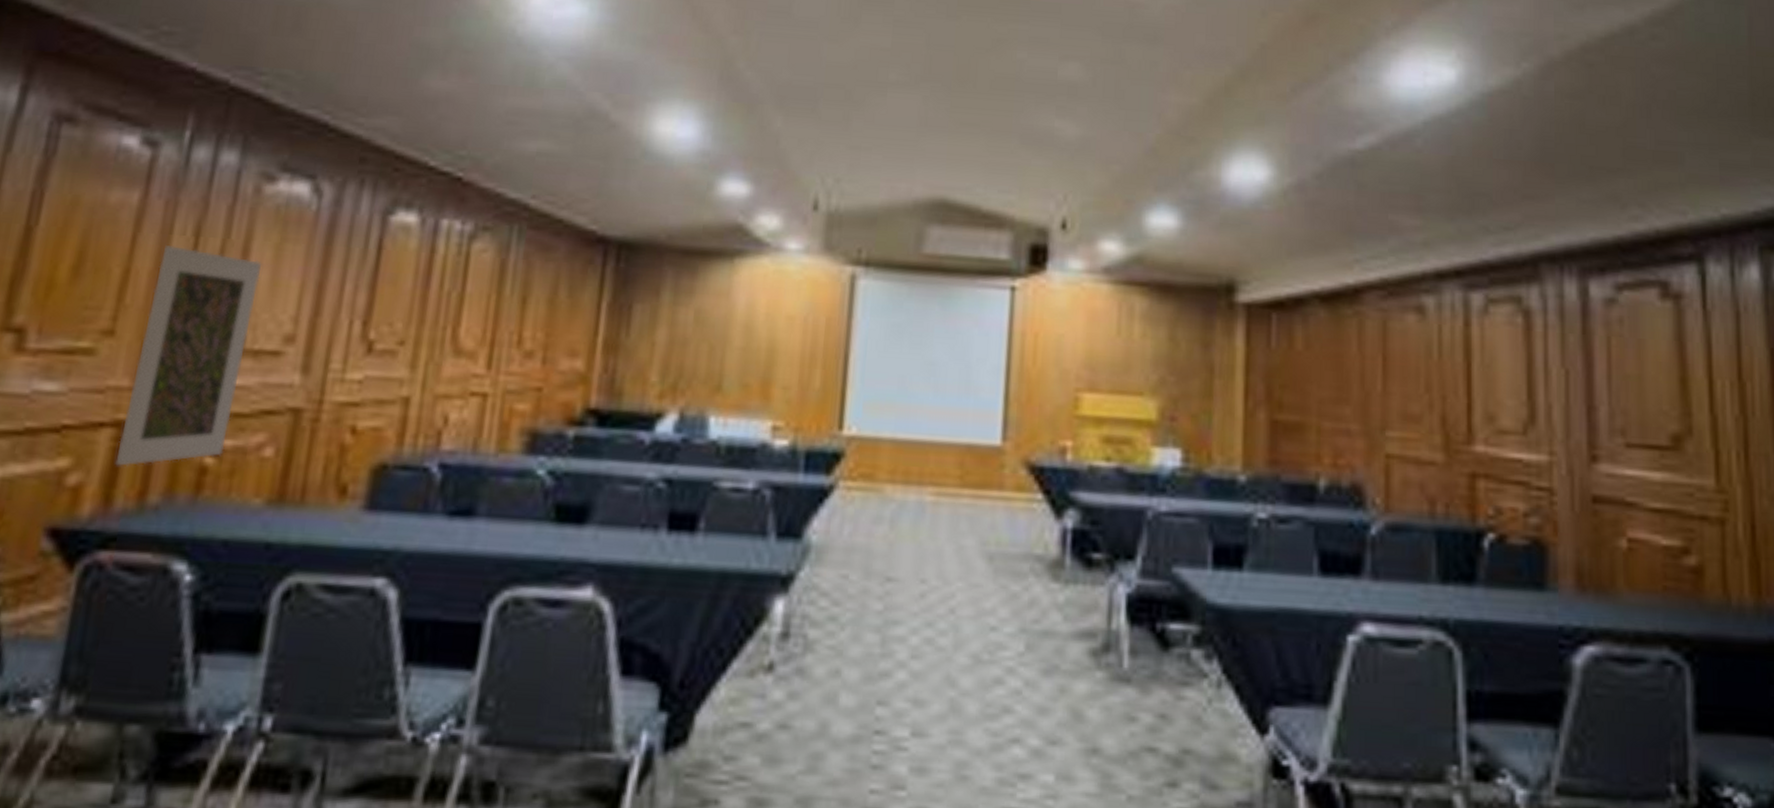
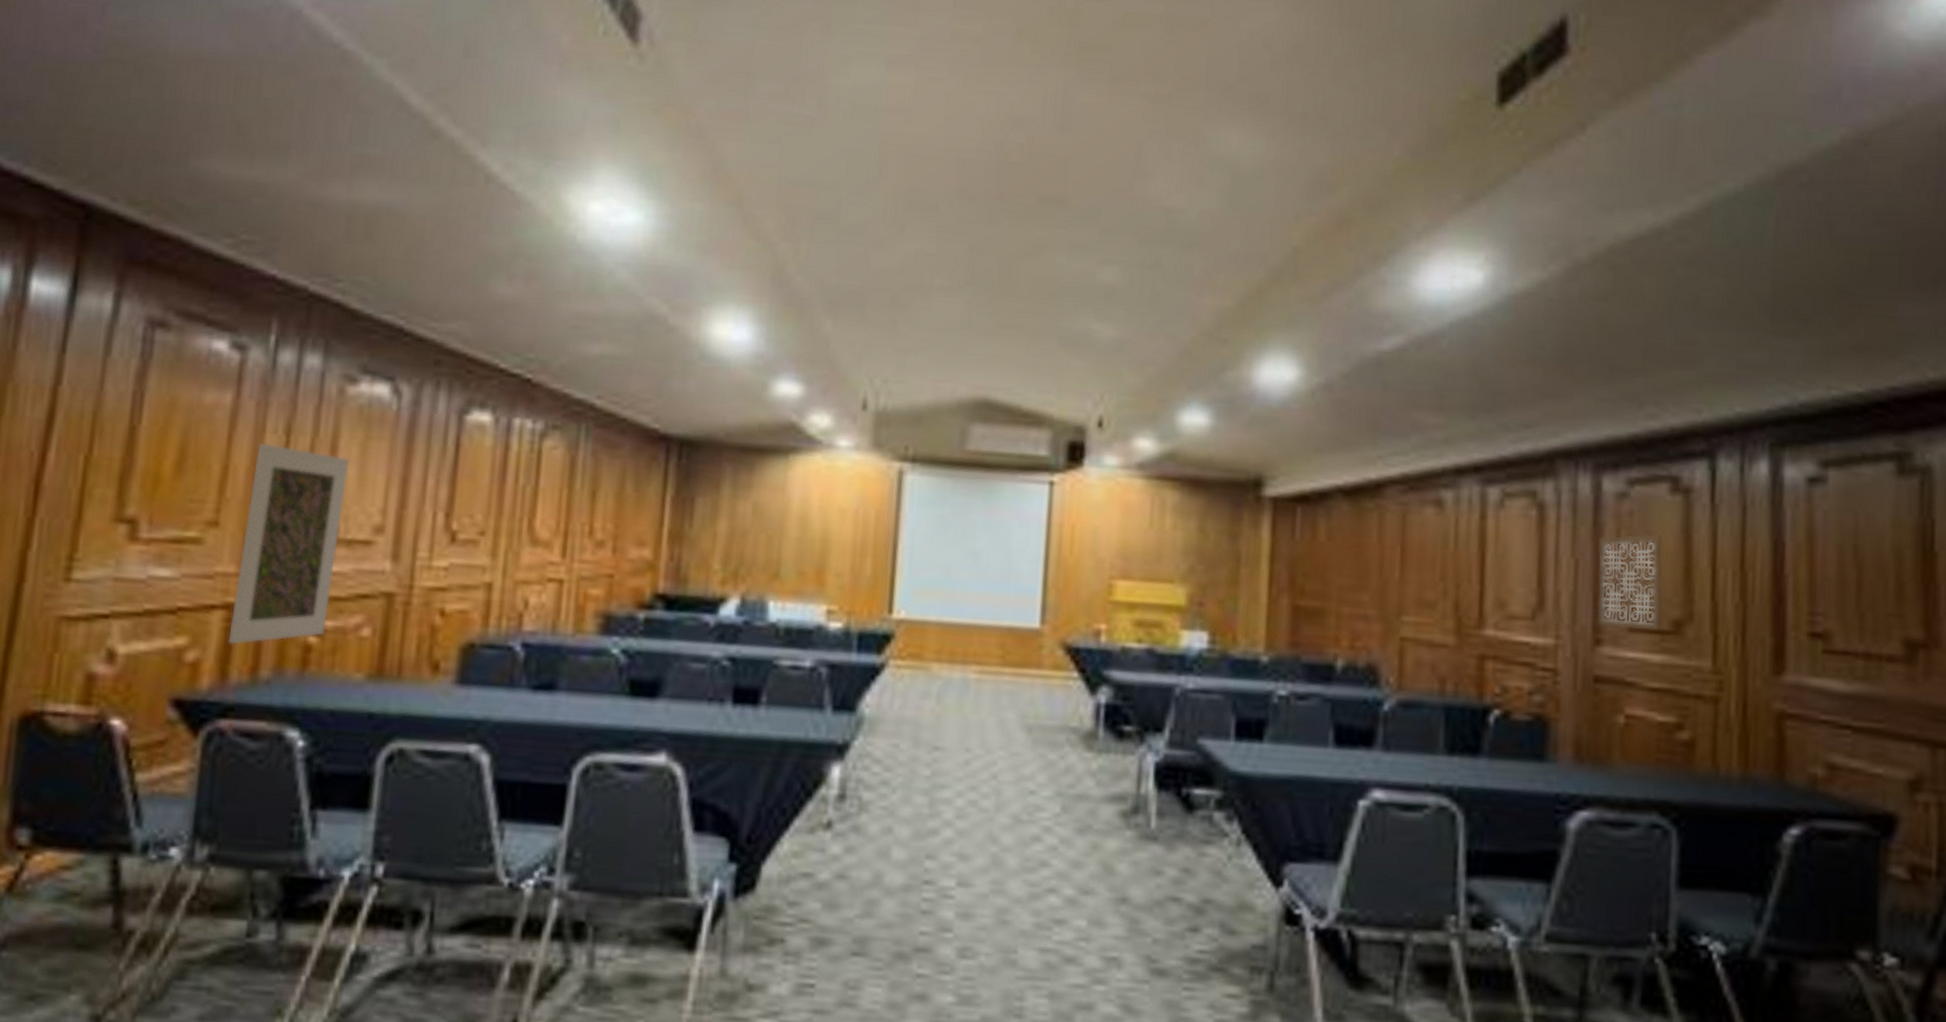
wall art: none [1588,342,1660,446] -> present [1597,534,1662,631]

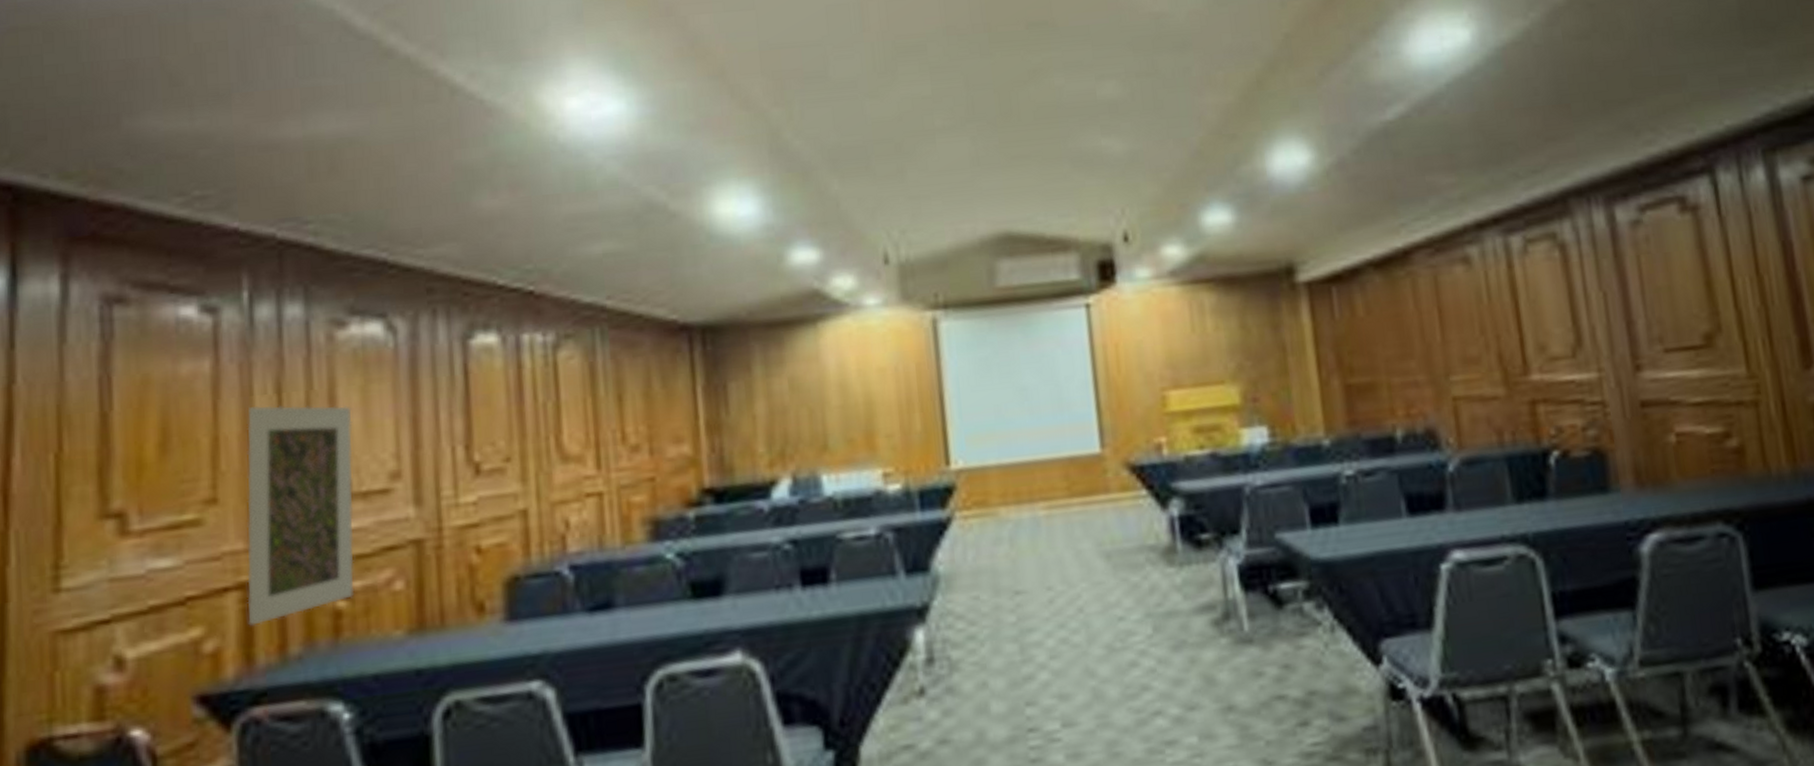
wall art: present [1597,534,1662,631] -> none [1621,255,1694,352]

